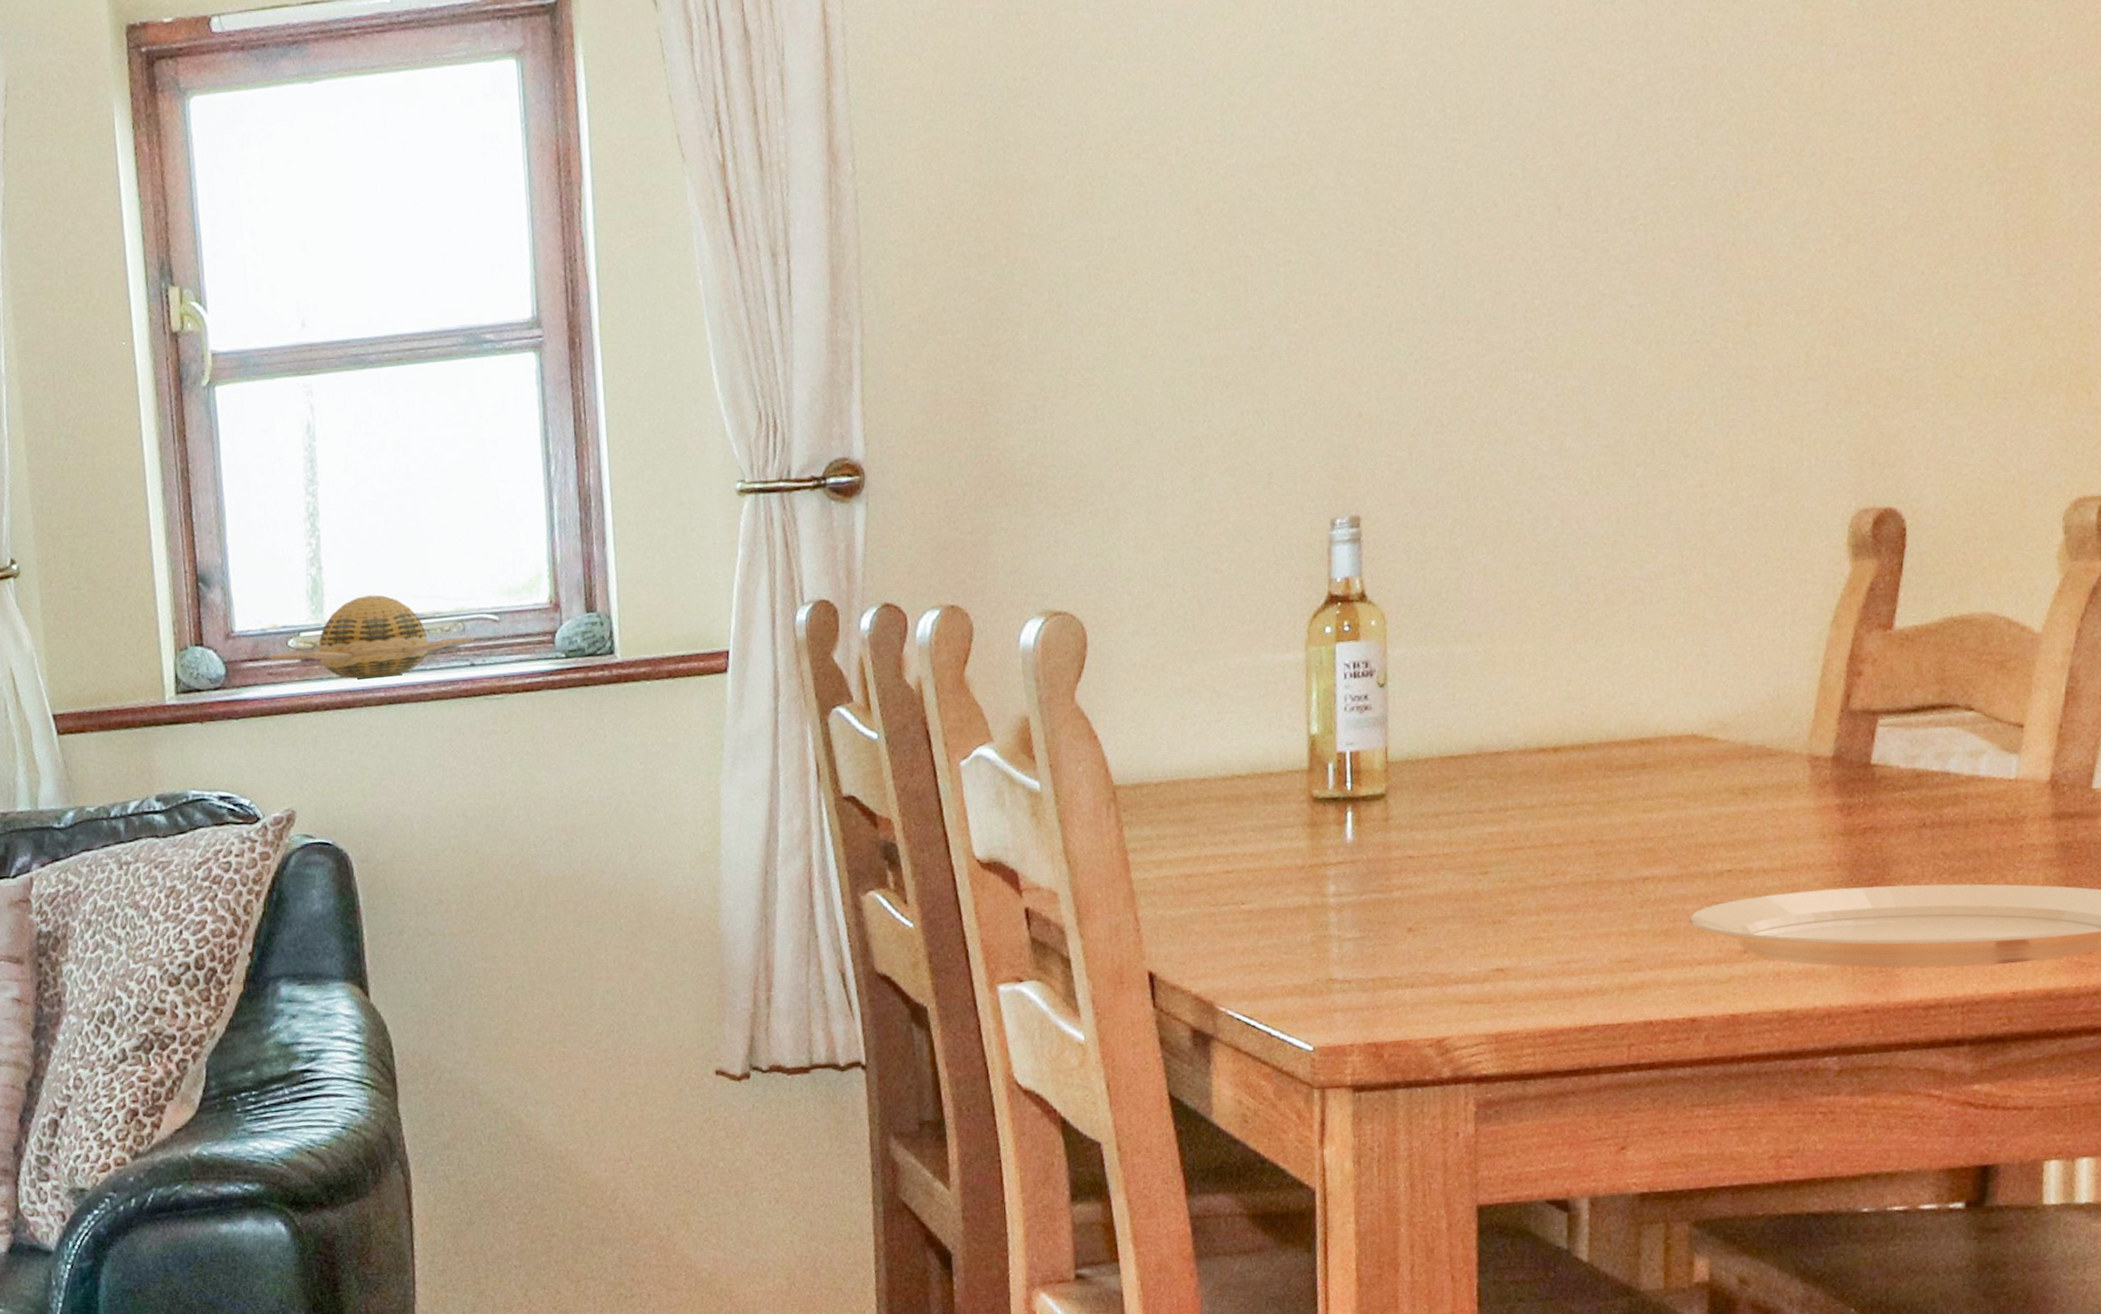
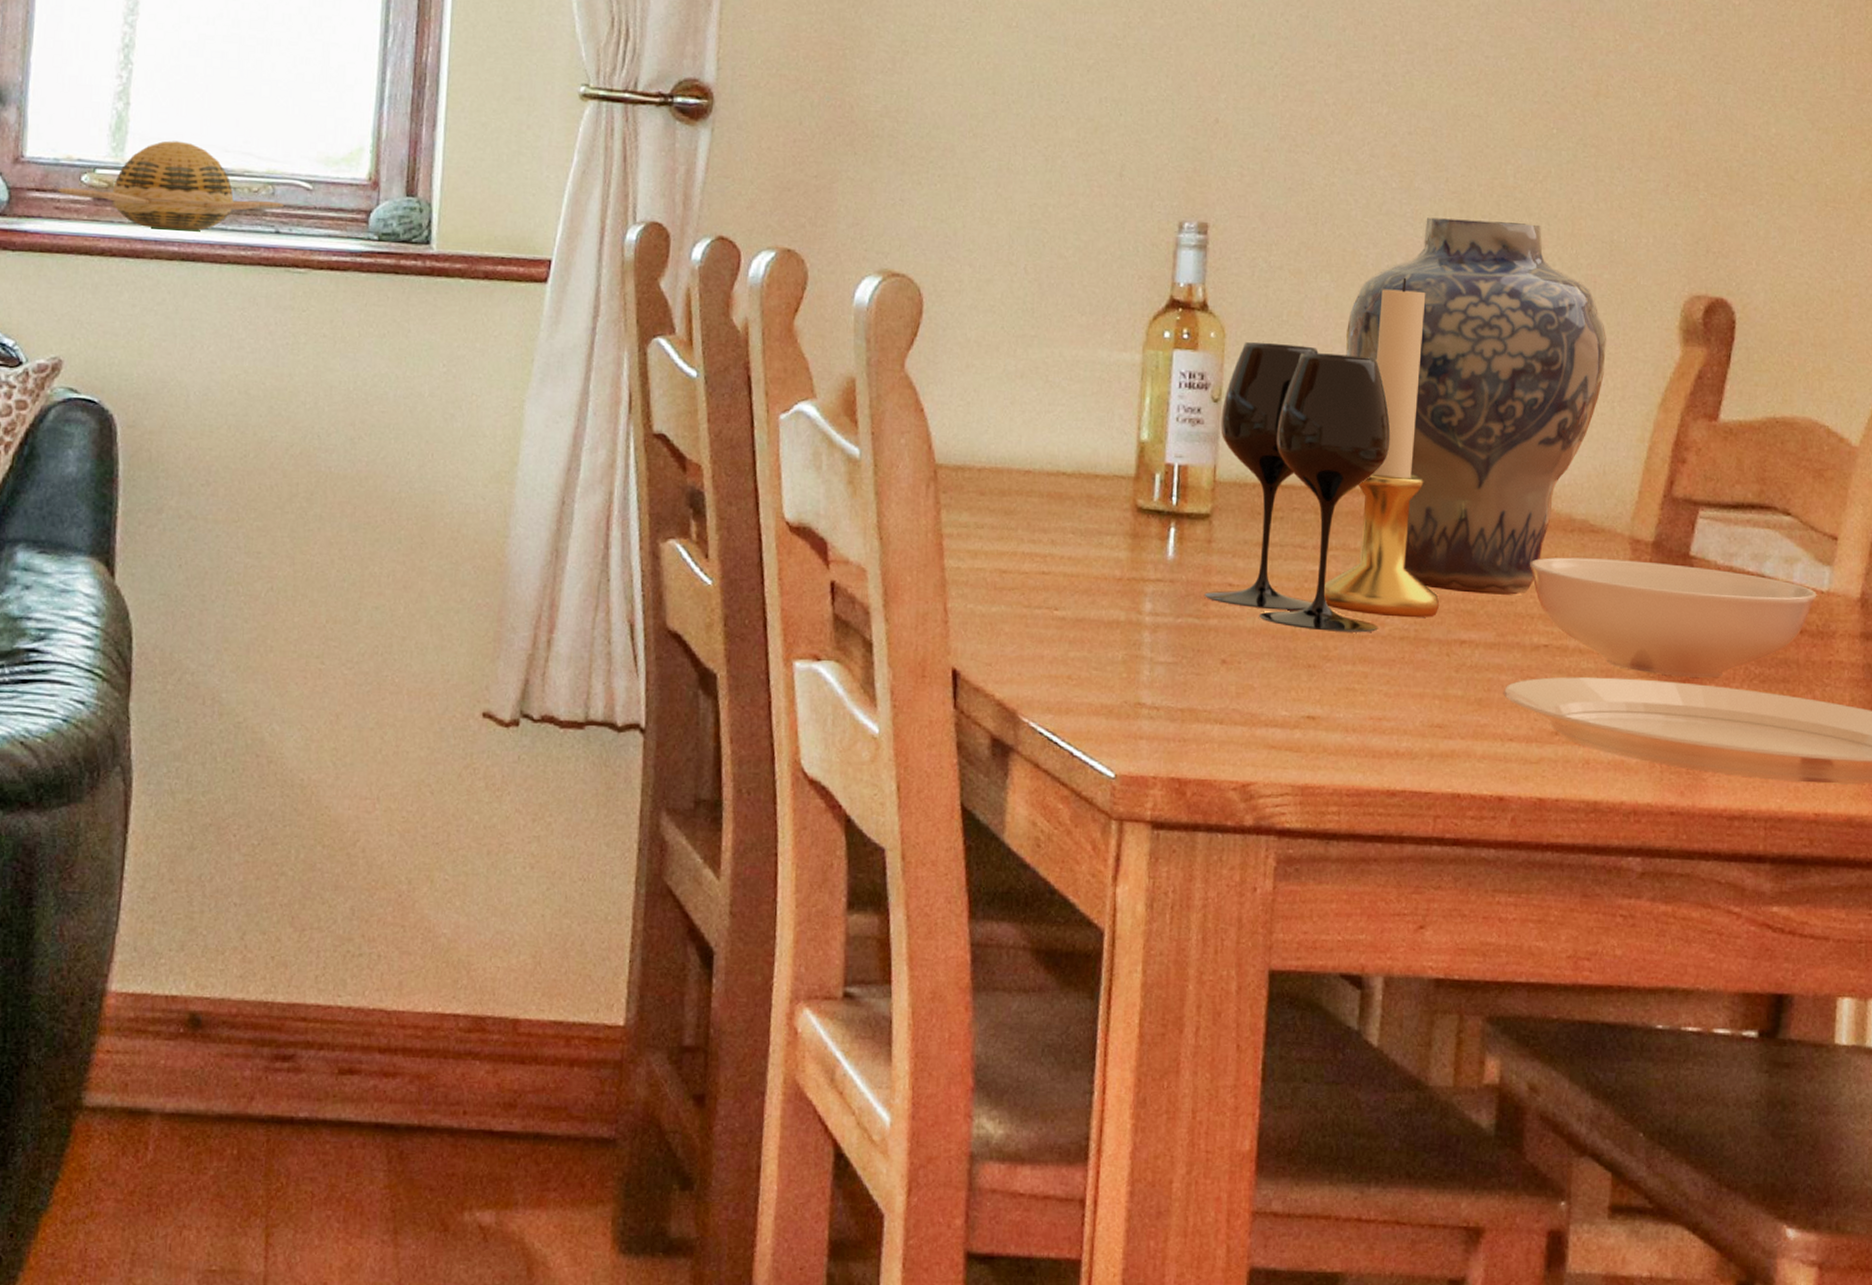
wine glass: none [1385,619,1561,888] -> present [1203,342,1391,633]
candle holder: none [1503,537,1620,866] -> present [1324,277,1440,618]
vase: none [1506,464,1773,833] -> present [1345,217,1606,595]
bowl: none [1707,773,2005,883] -> present [1529,557,1817,678]

